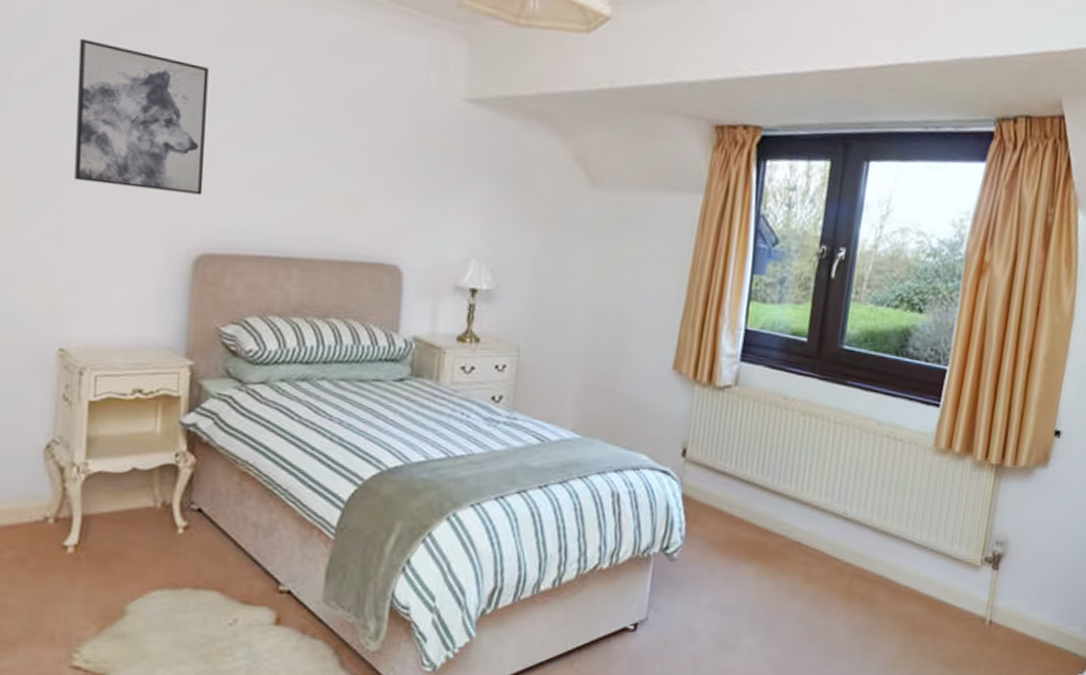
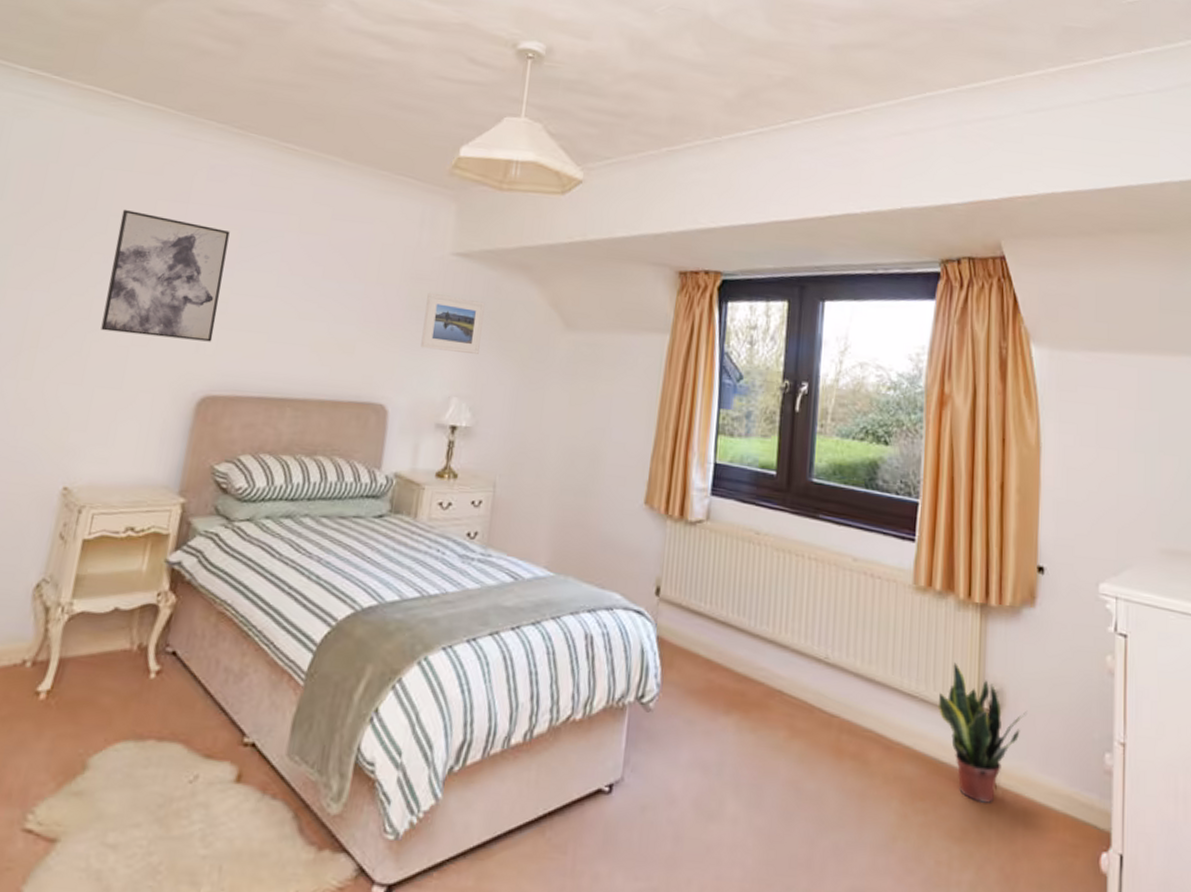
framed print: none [434,143,503,213] -> present [421,292,485,354]
potted plant: none [945,517,1028,636] -> present [937,662,1028,803]

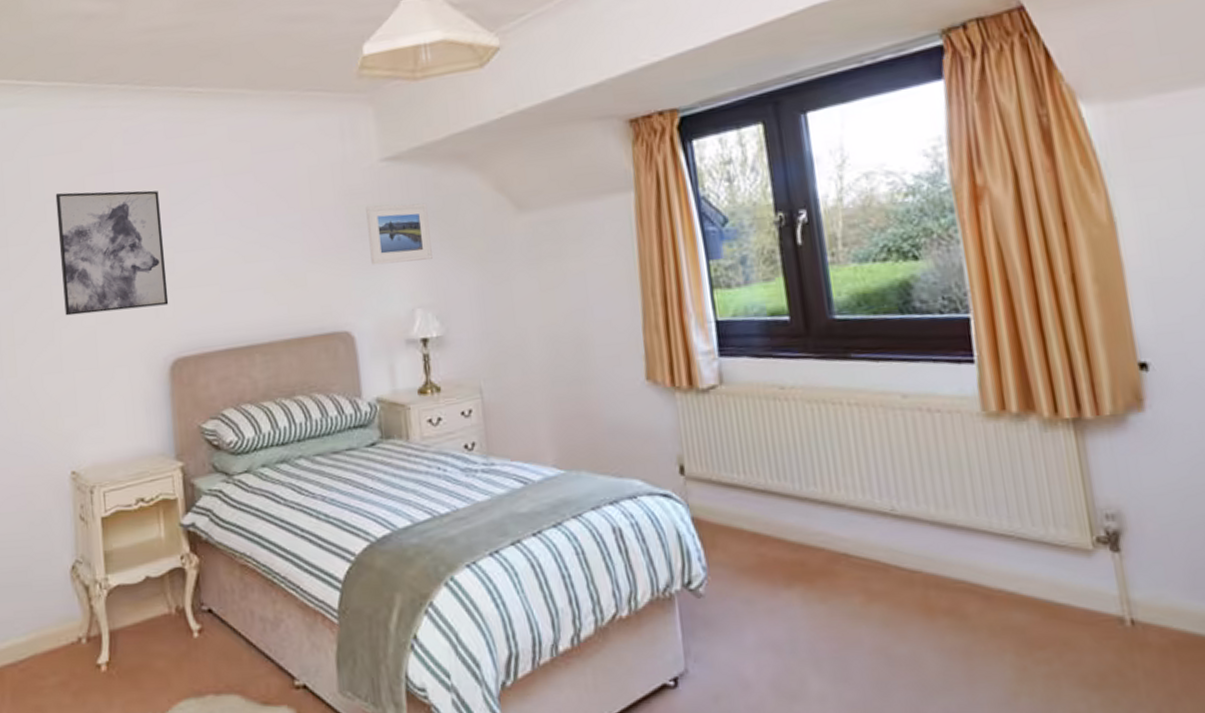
potted plant: present [937,662,1028,803] -> none [1040,490,1158,642]

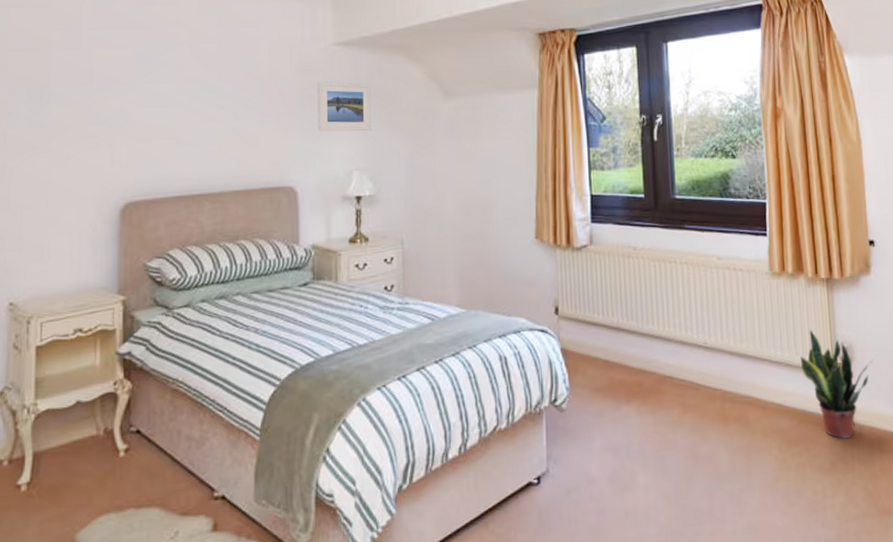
wall art: present [55,190,169,316] -> none [18,43,126,157]
potted plant: none [1040,490,1158,642] -> present [800,330,873,439]

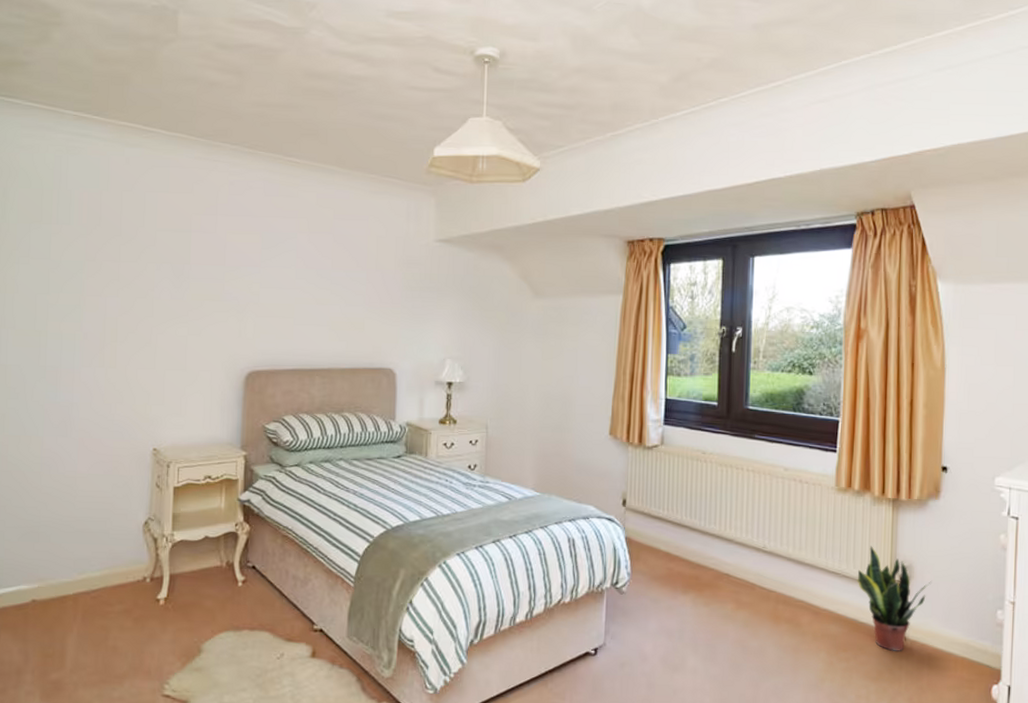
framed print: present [317,81,371,132] -> none [417,274,466,323]

